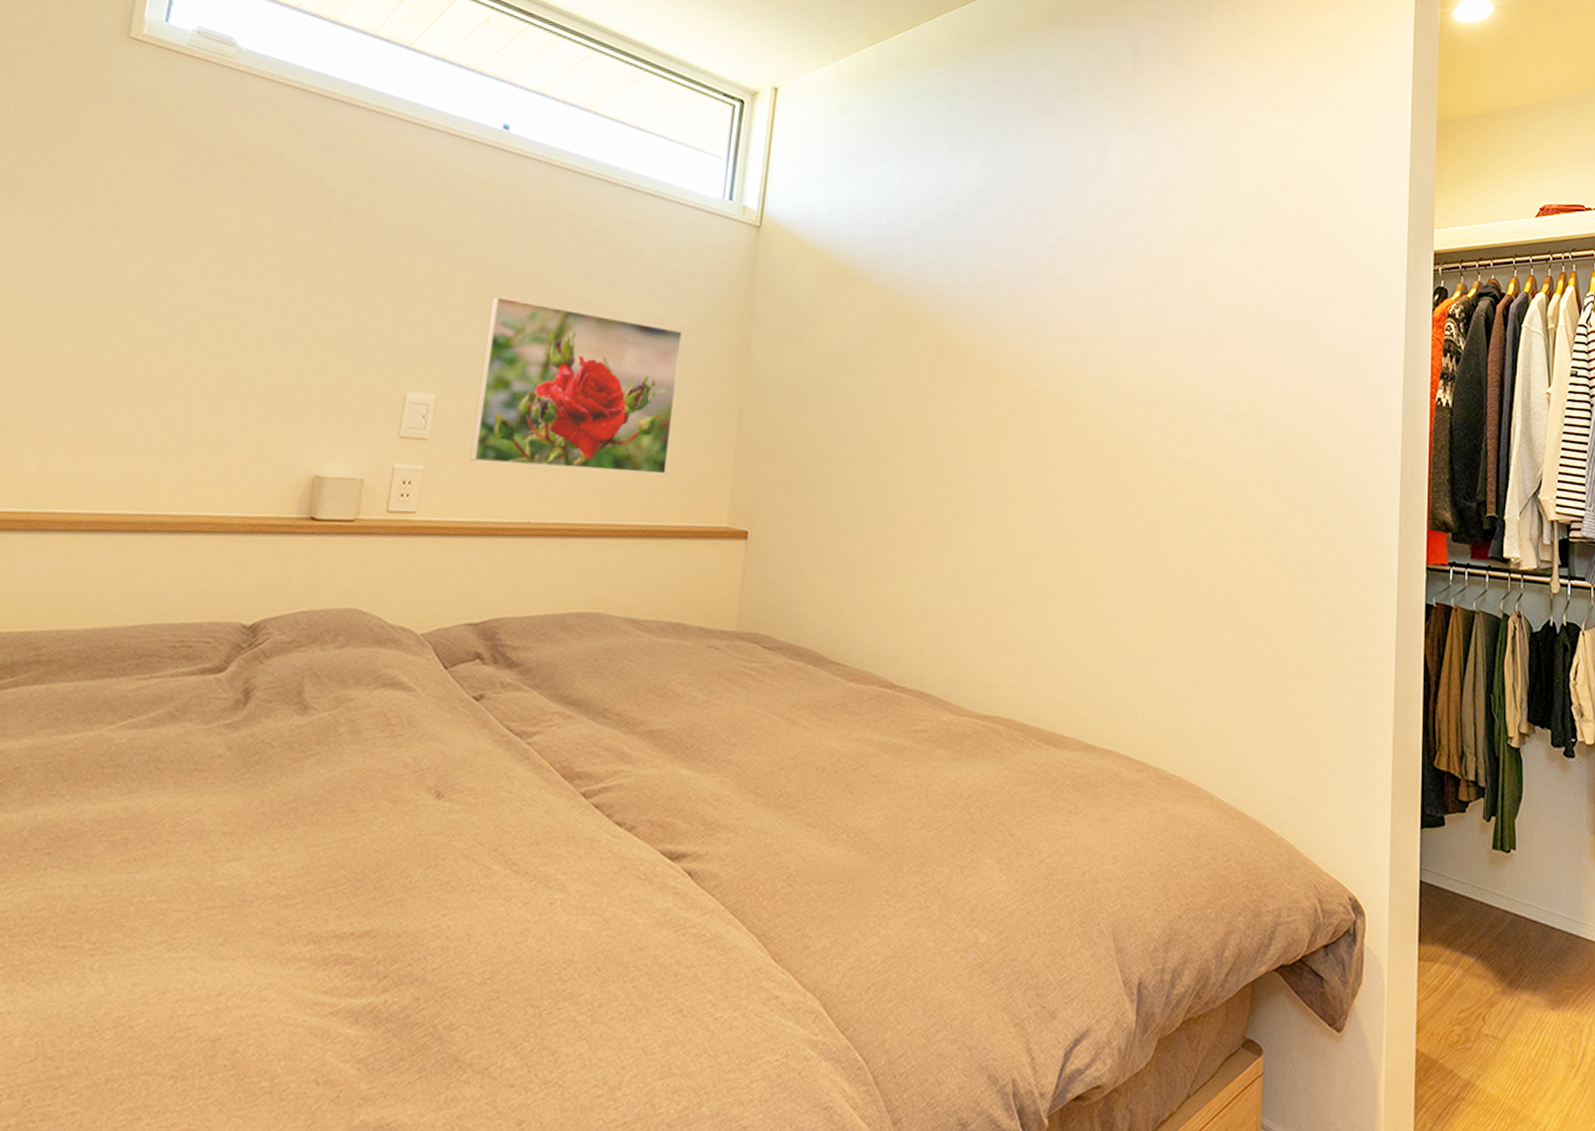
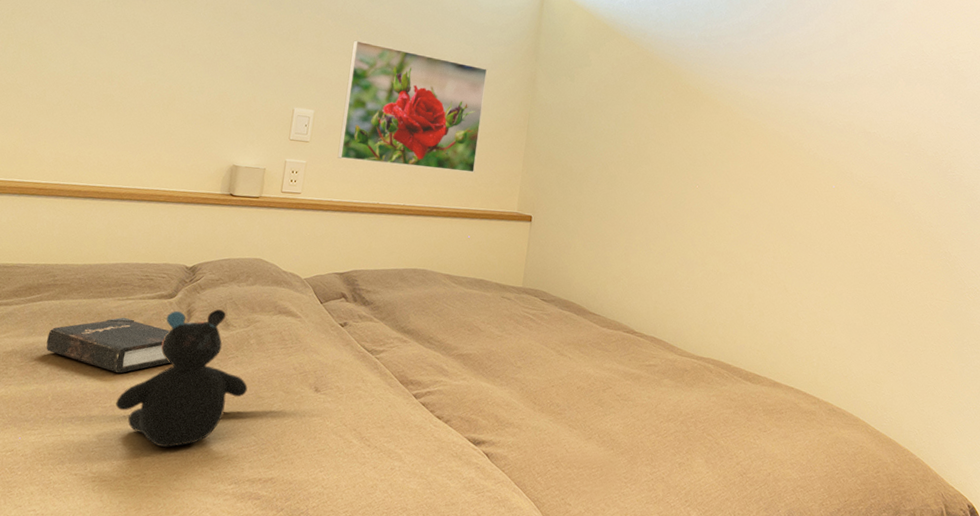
hardback book: none [21,704,217,789] -> present [46,317,170,374]
teddy bear: none [130,685,335,895] -> present [115,309,248,447]

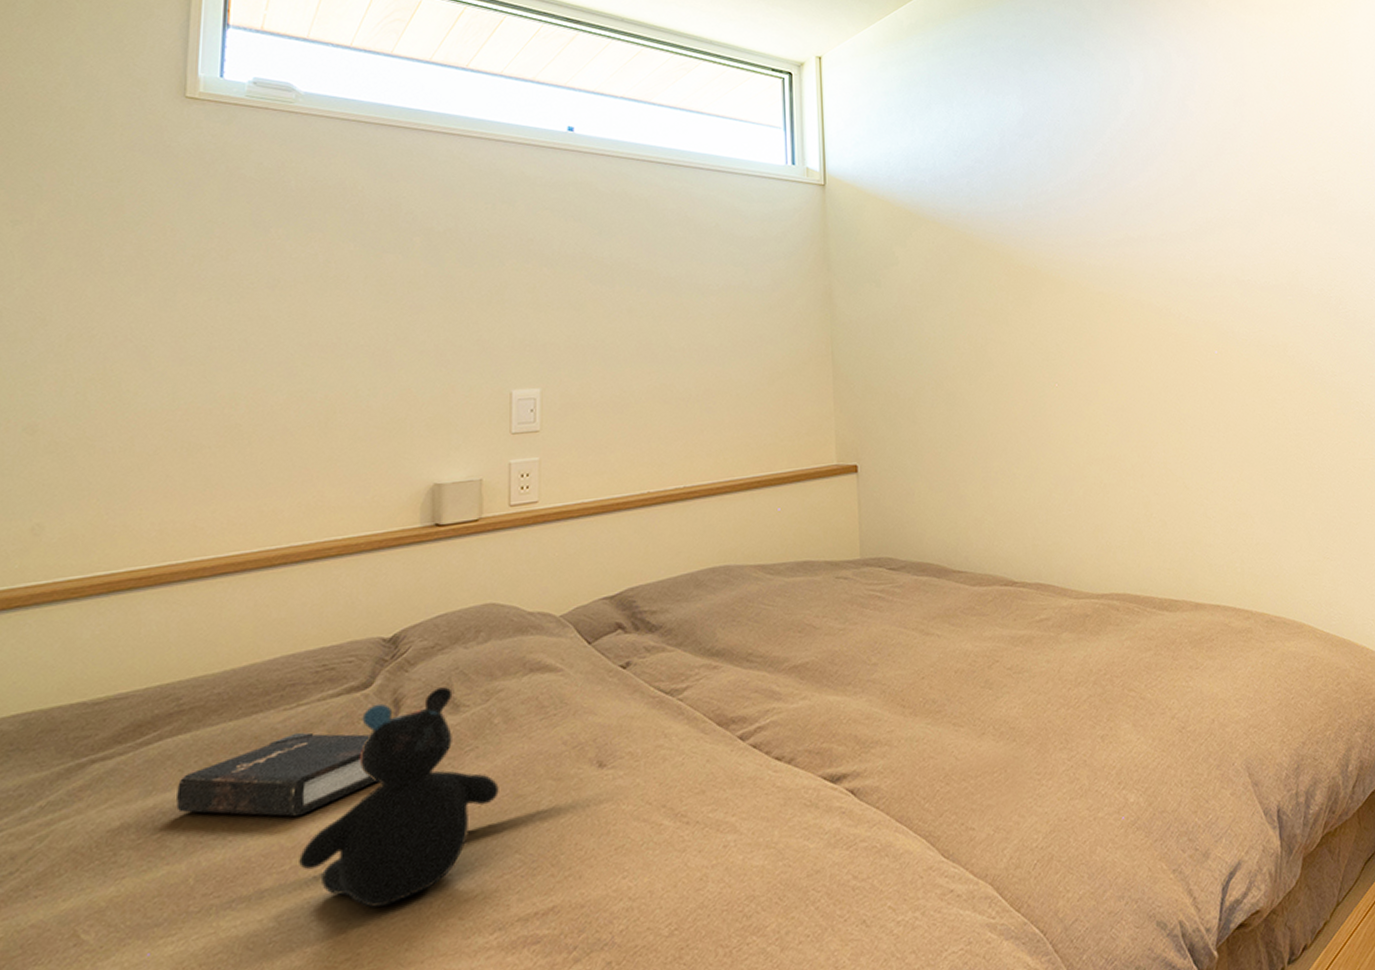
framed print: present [337,40,488,173] -> none [581,286,773,445]

